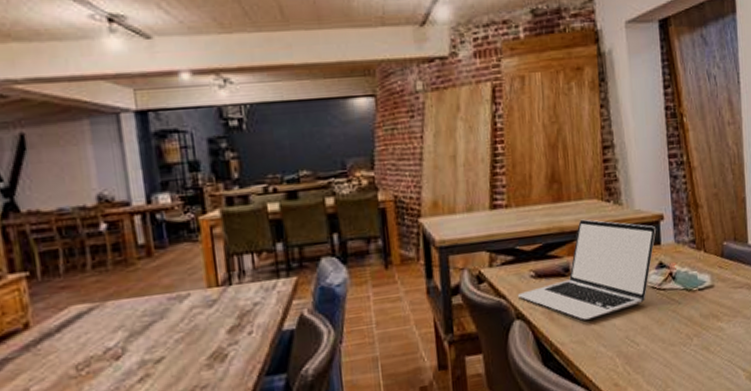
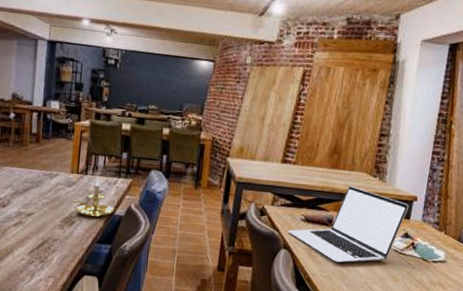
candle holder: none [215,283,281,343] -> present [70,176,115,217]

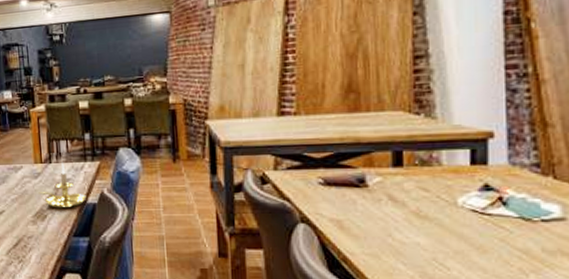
laptop: present [287,186,409,263] -> none [302,131,483,234]

